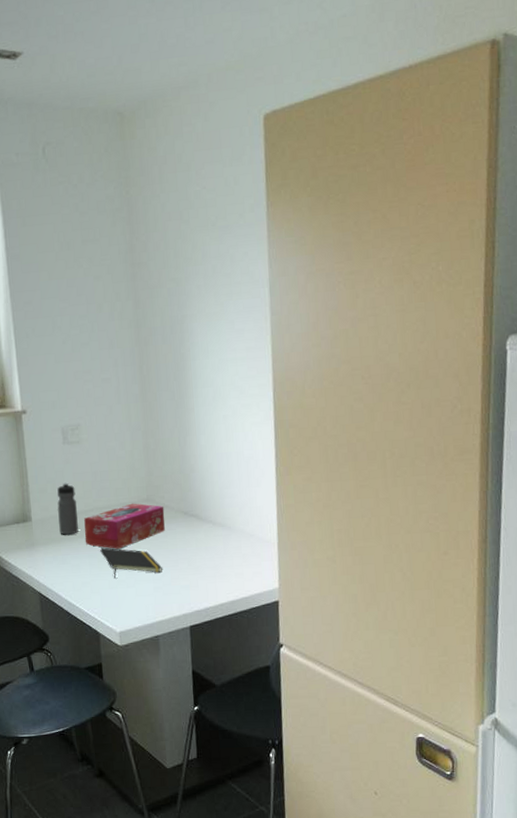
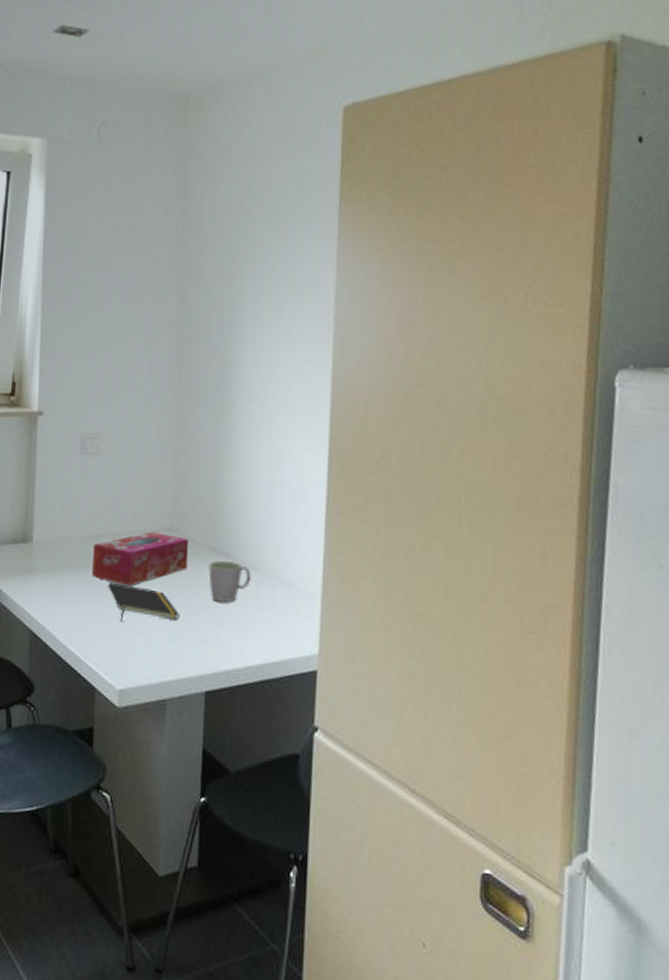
water bottle: present [57,482,78,535] -> none [63,499,88,563]
mug: none [183,521,219,555] -> present [209,561,251,603]

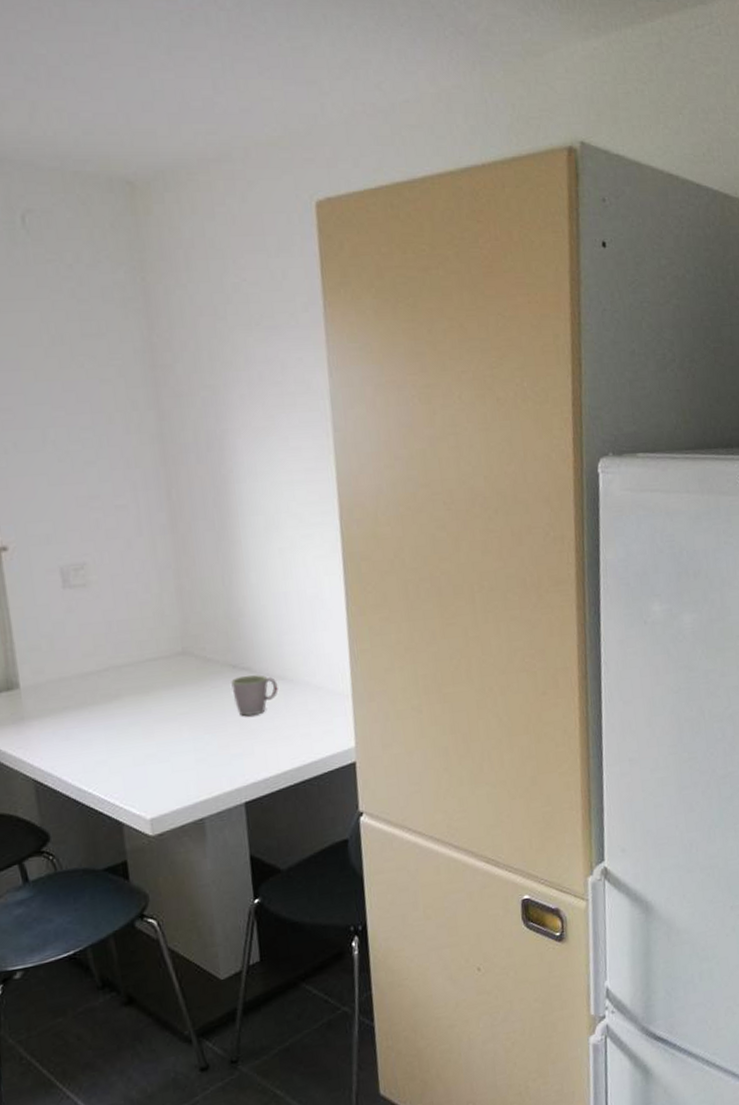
tissue box: present [91,531,189,586] -> none [96,657,208,716]
notepad: present [108,582,179,622] -> none [120,715,206,753]

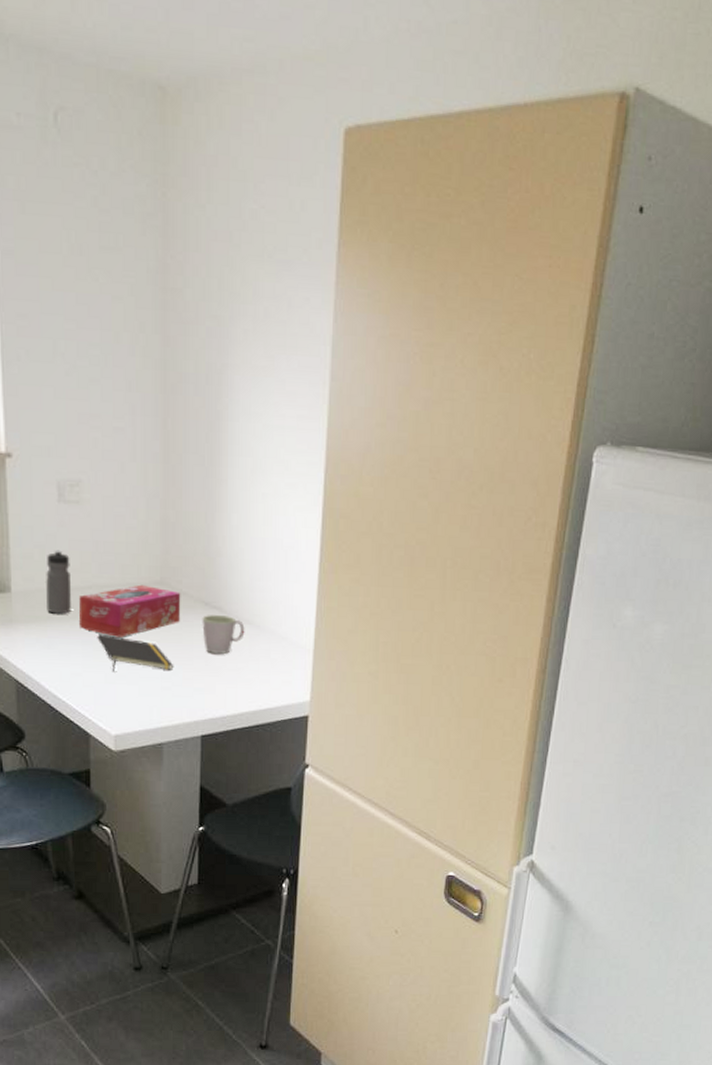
water bottle: none [56,636,88,704] -> present [45,549,71,614]
tissue box: none [96,657,208,716] -> present [78,584,181,637]
notepad: none [120,715,206,753] -> present [97,634,173,672]

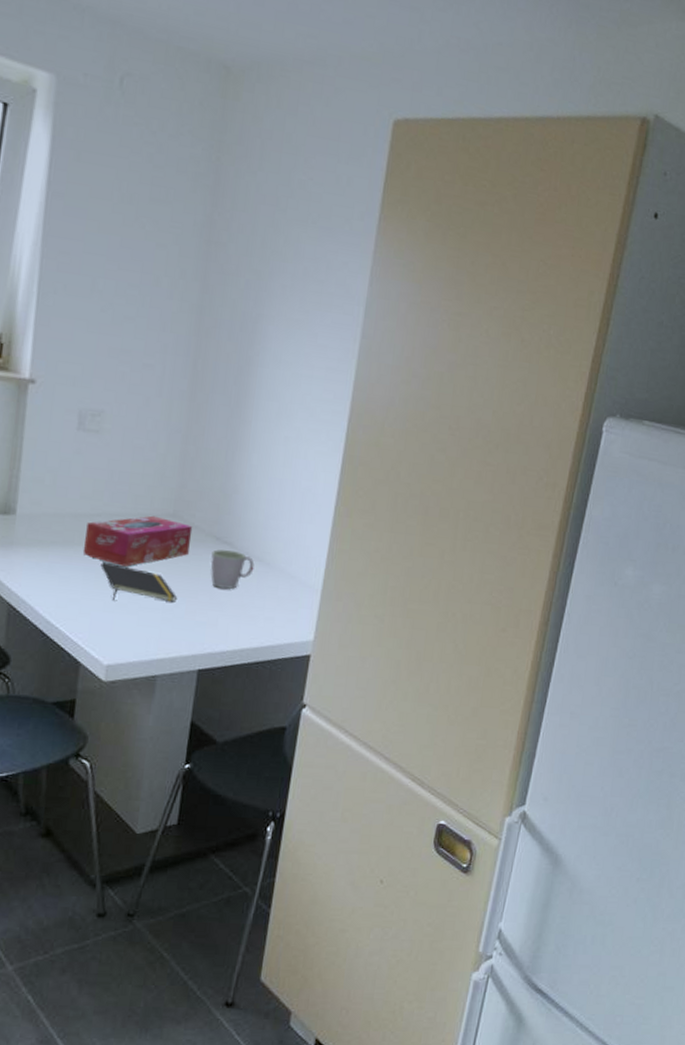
water bottle: present [45,549,71,614] -> none [51,475,82,540]

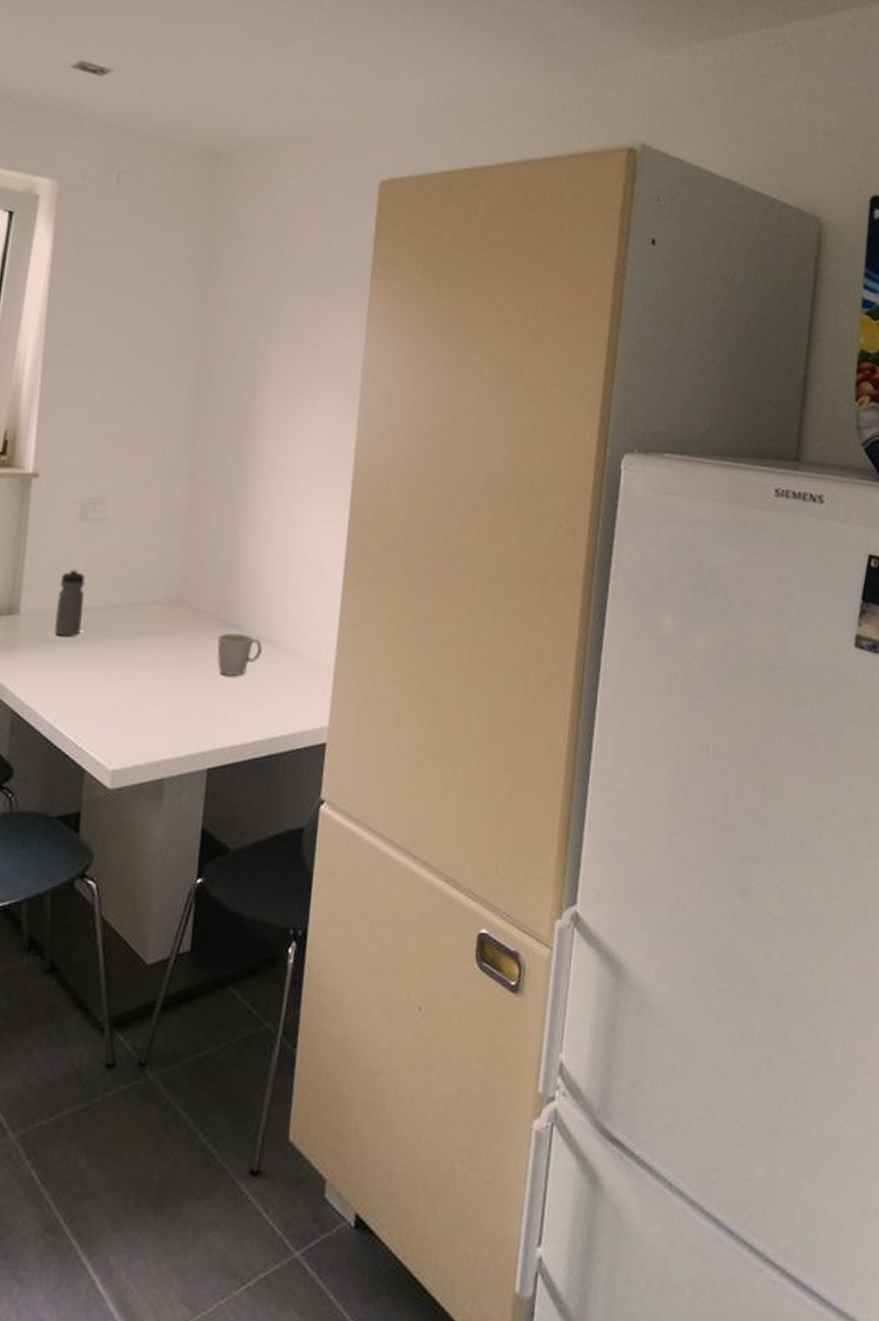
water bottle: none [51,475,82,540] -> present [55,569,85,636]
tissue box: present [82,515,193,567] -> none [86,603,198,660]
notepad: present [100,561,177,602] -> none [104,656,183,699]

